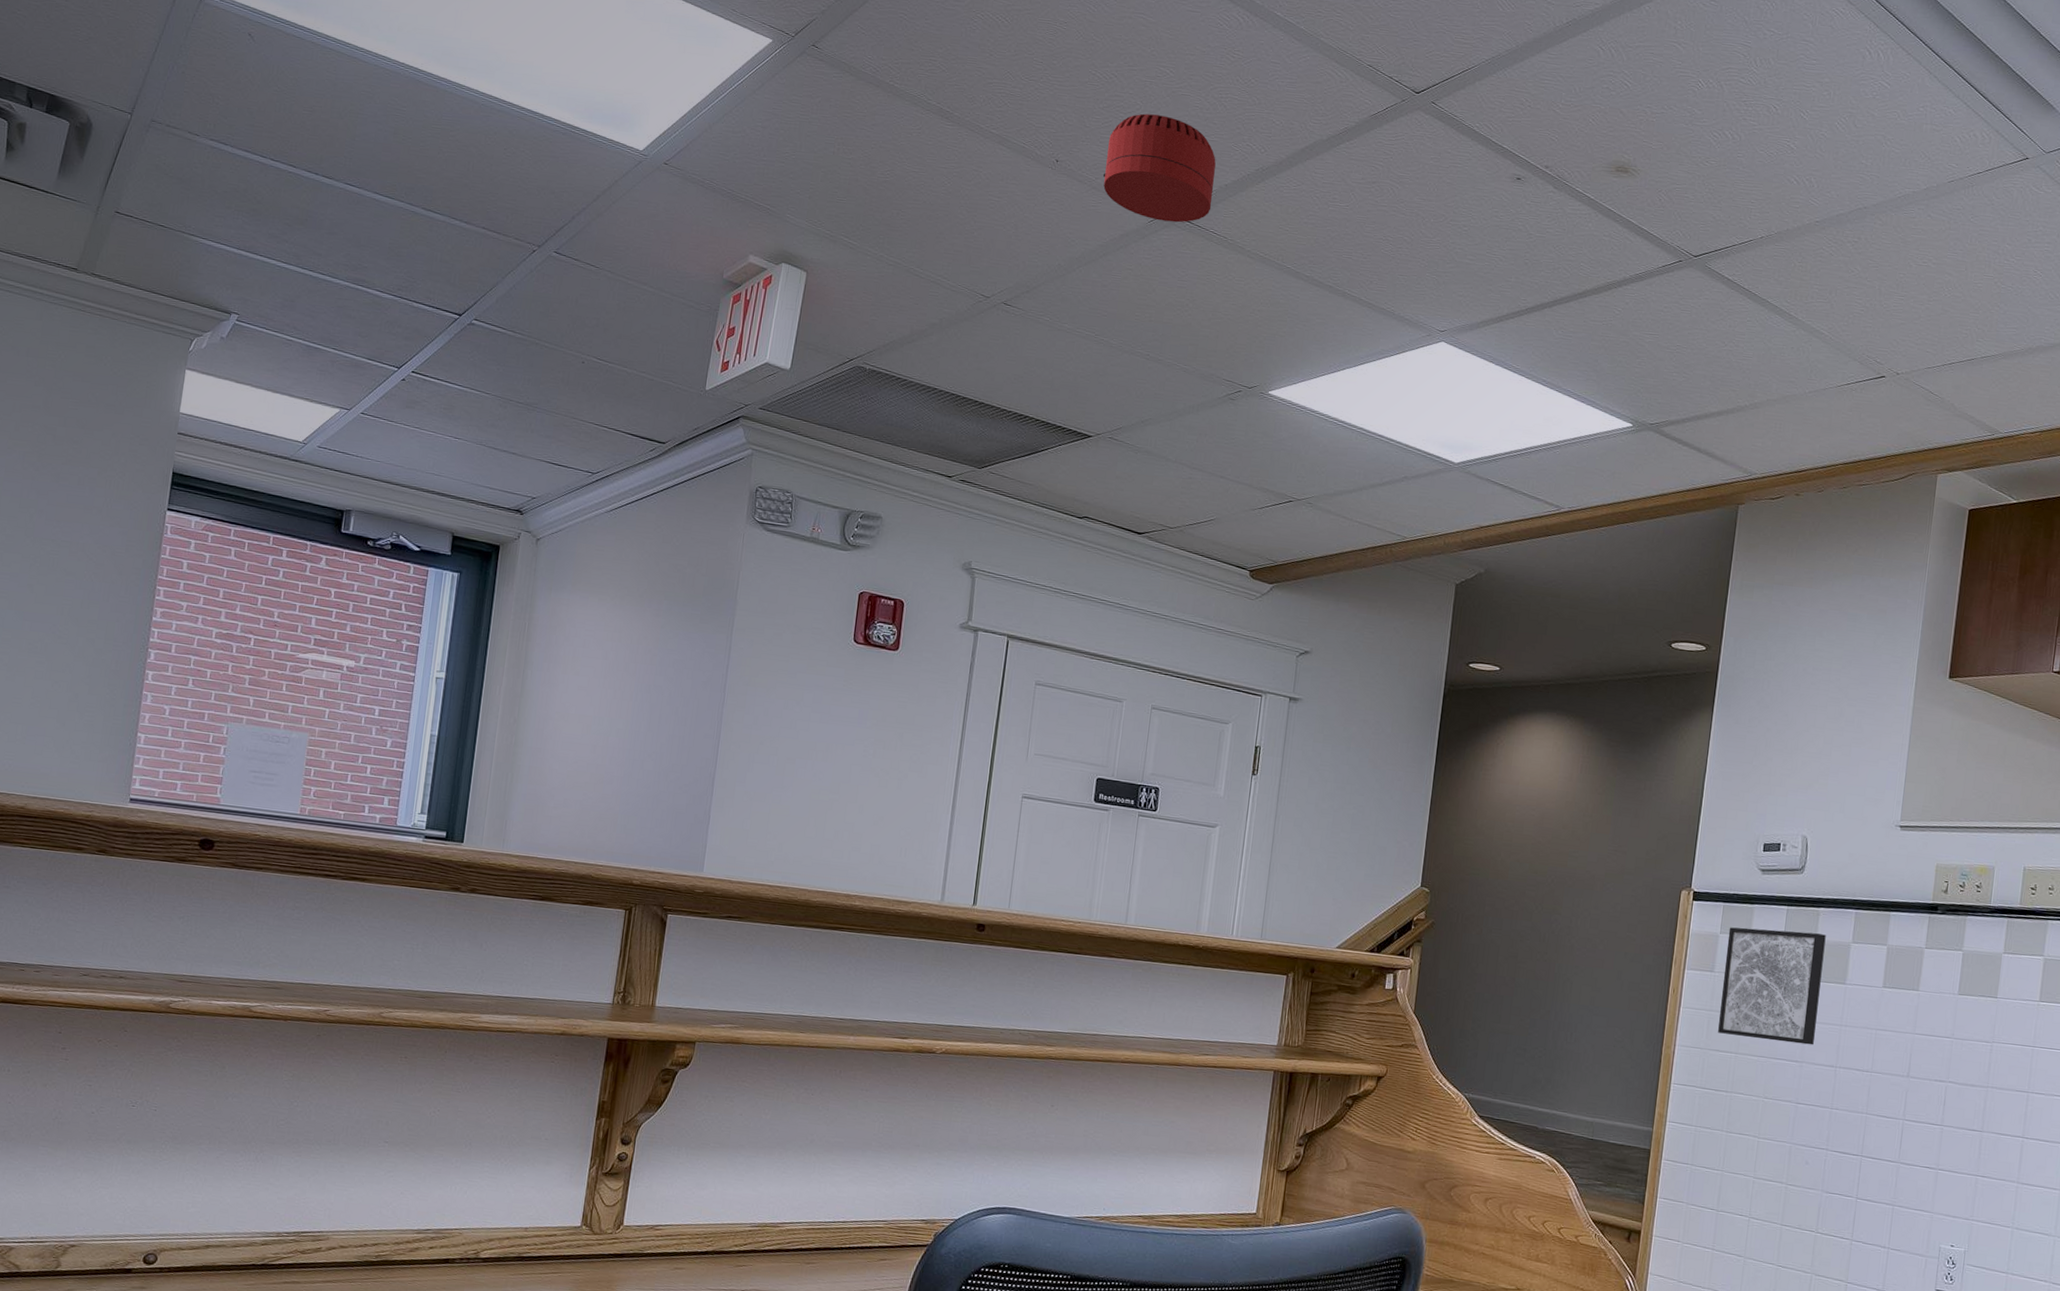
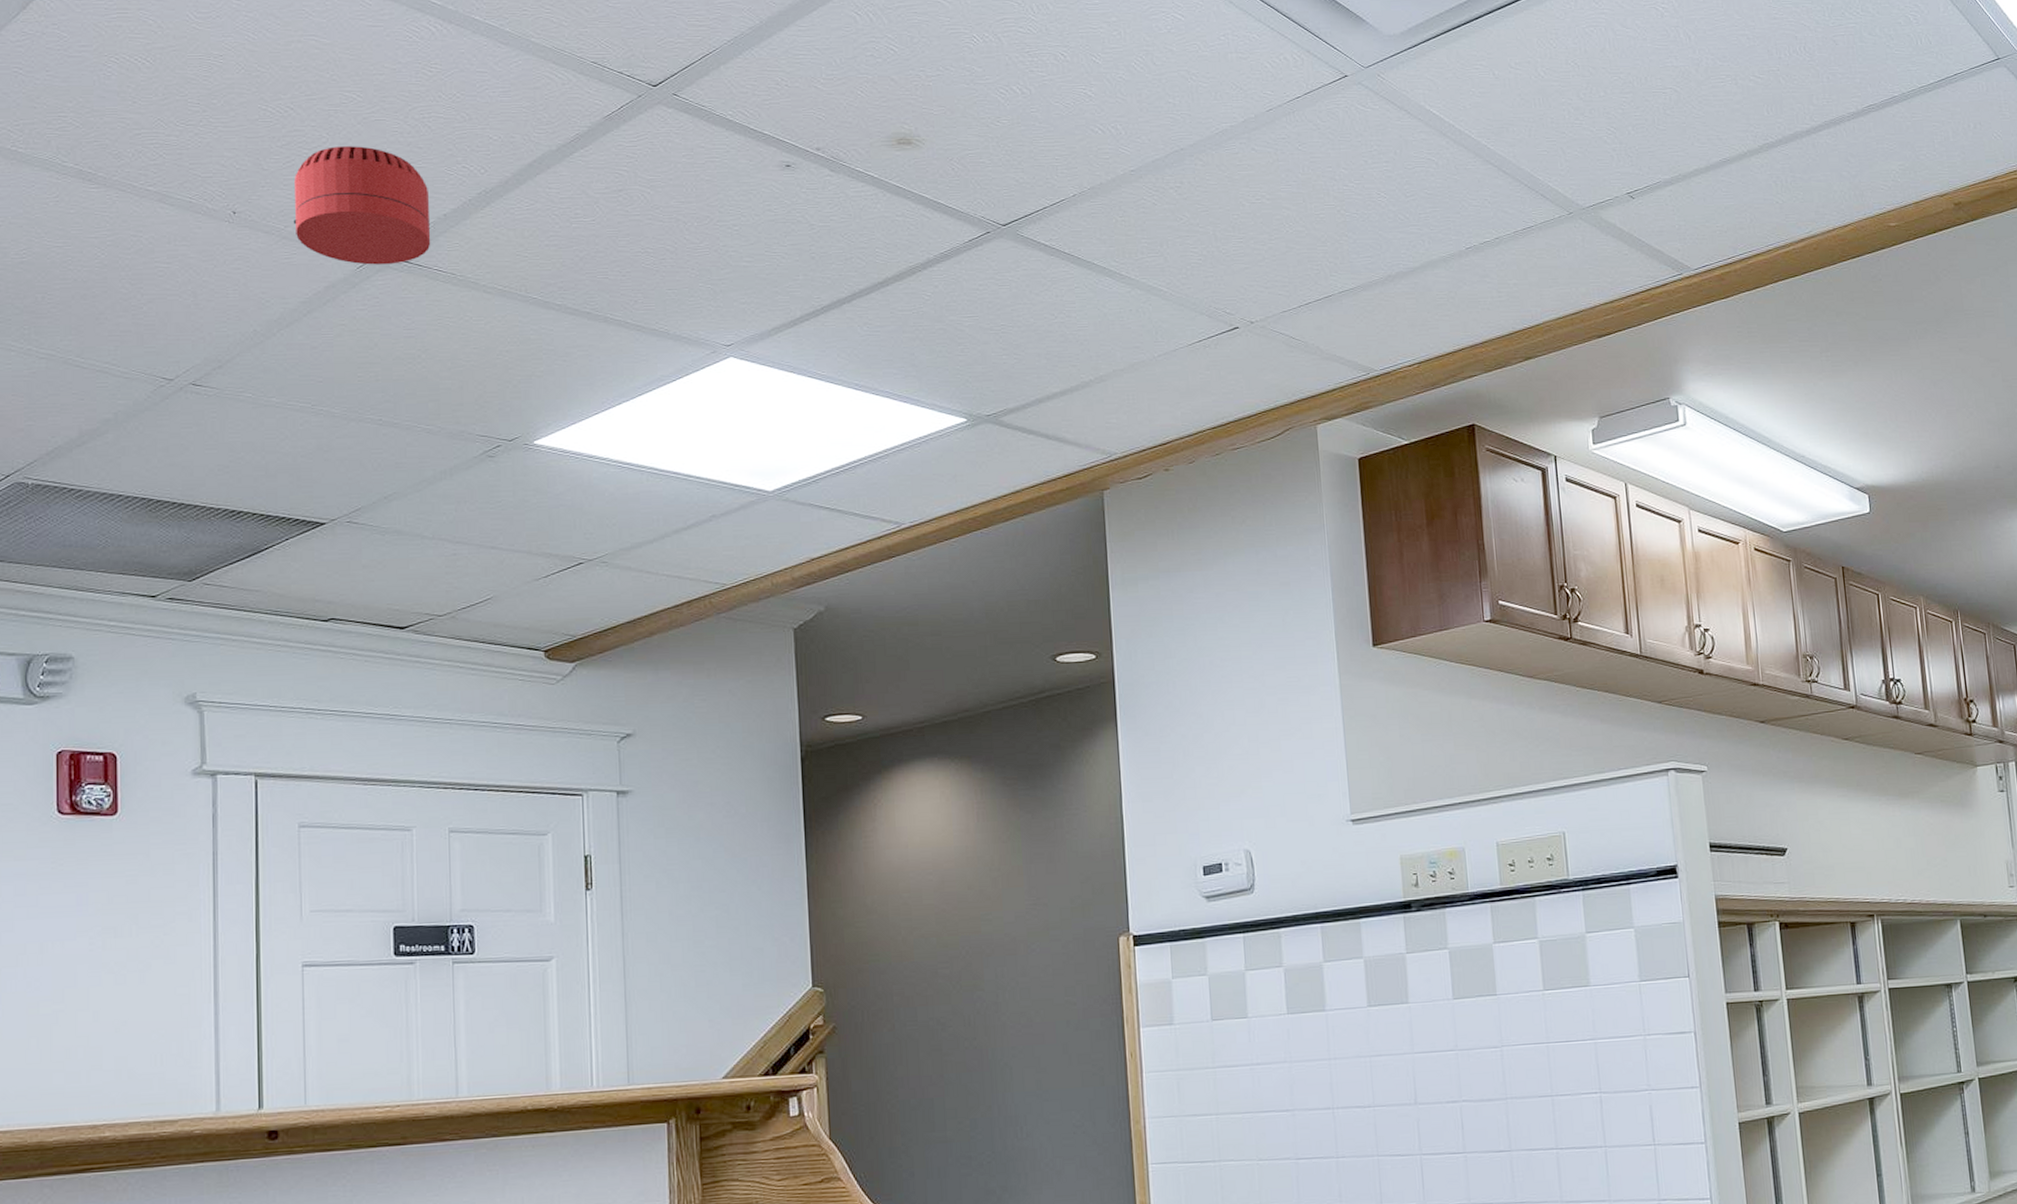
wall art: present [1718,927,1826,1045] -> none [1181,958,1303,1095]

